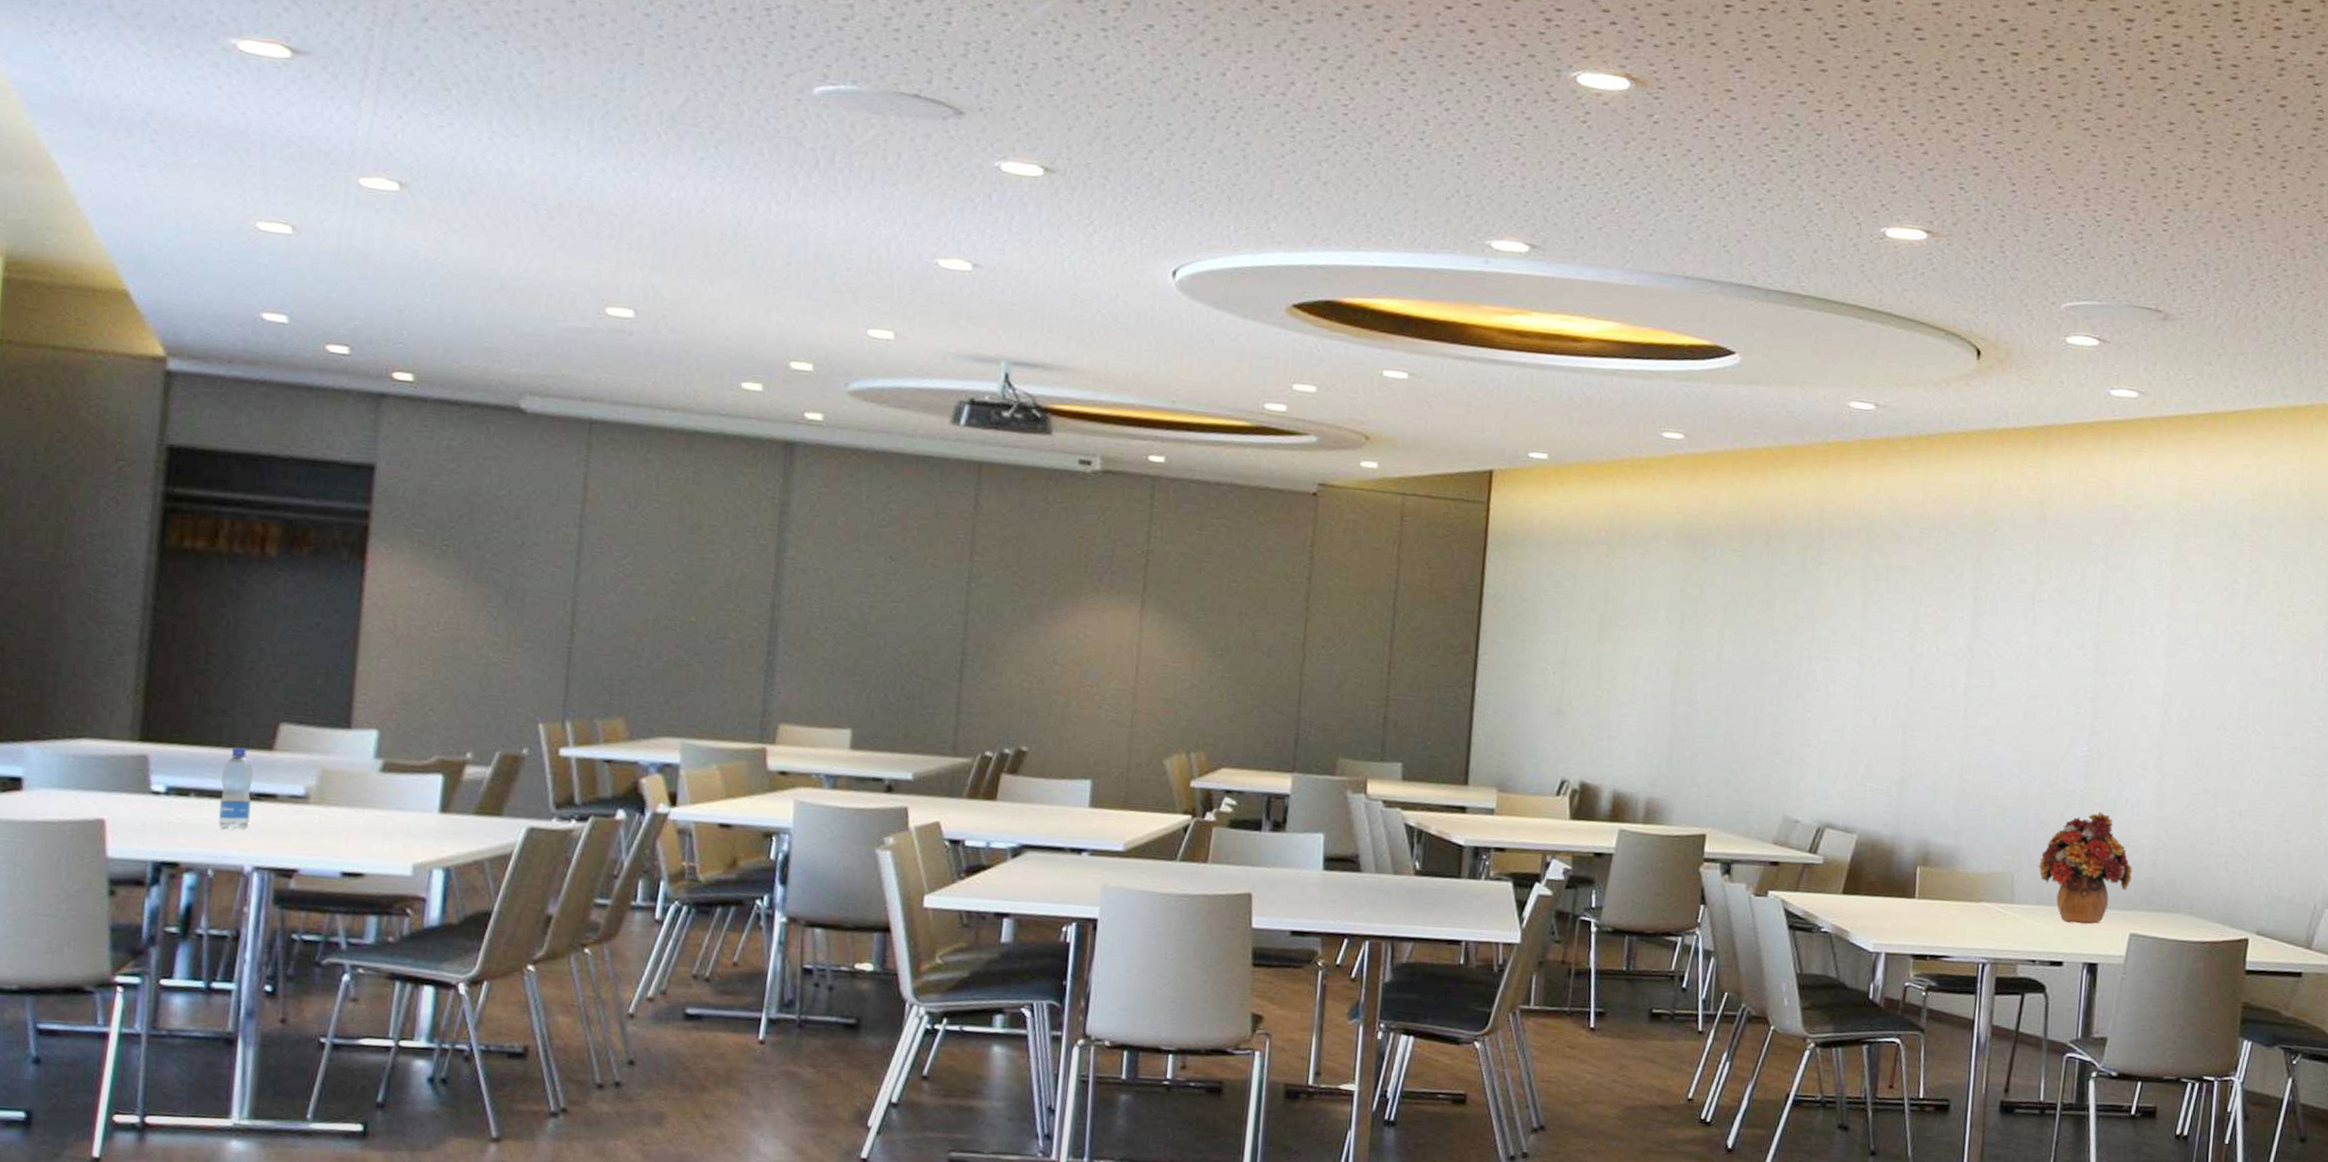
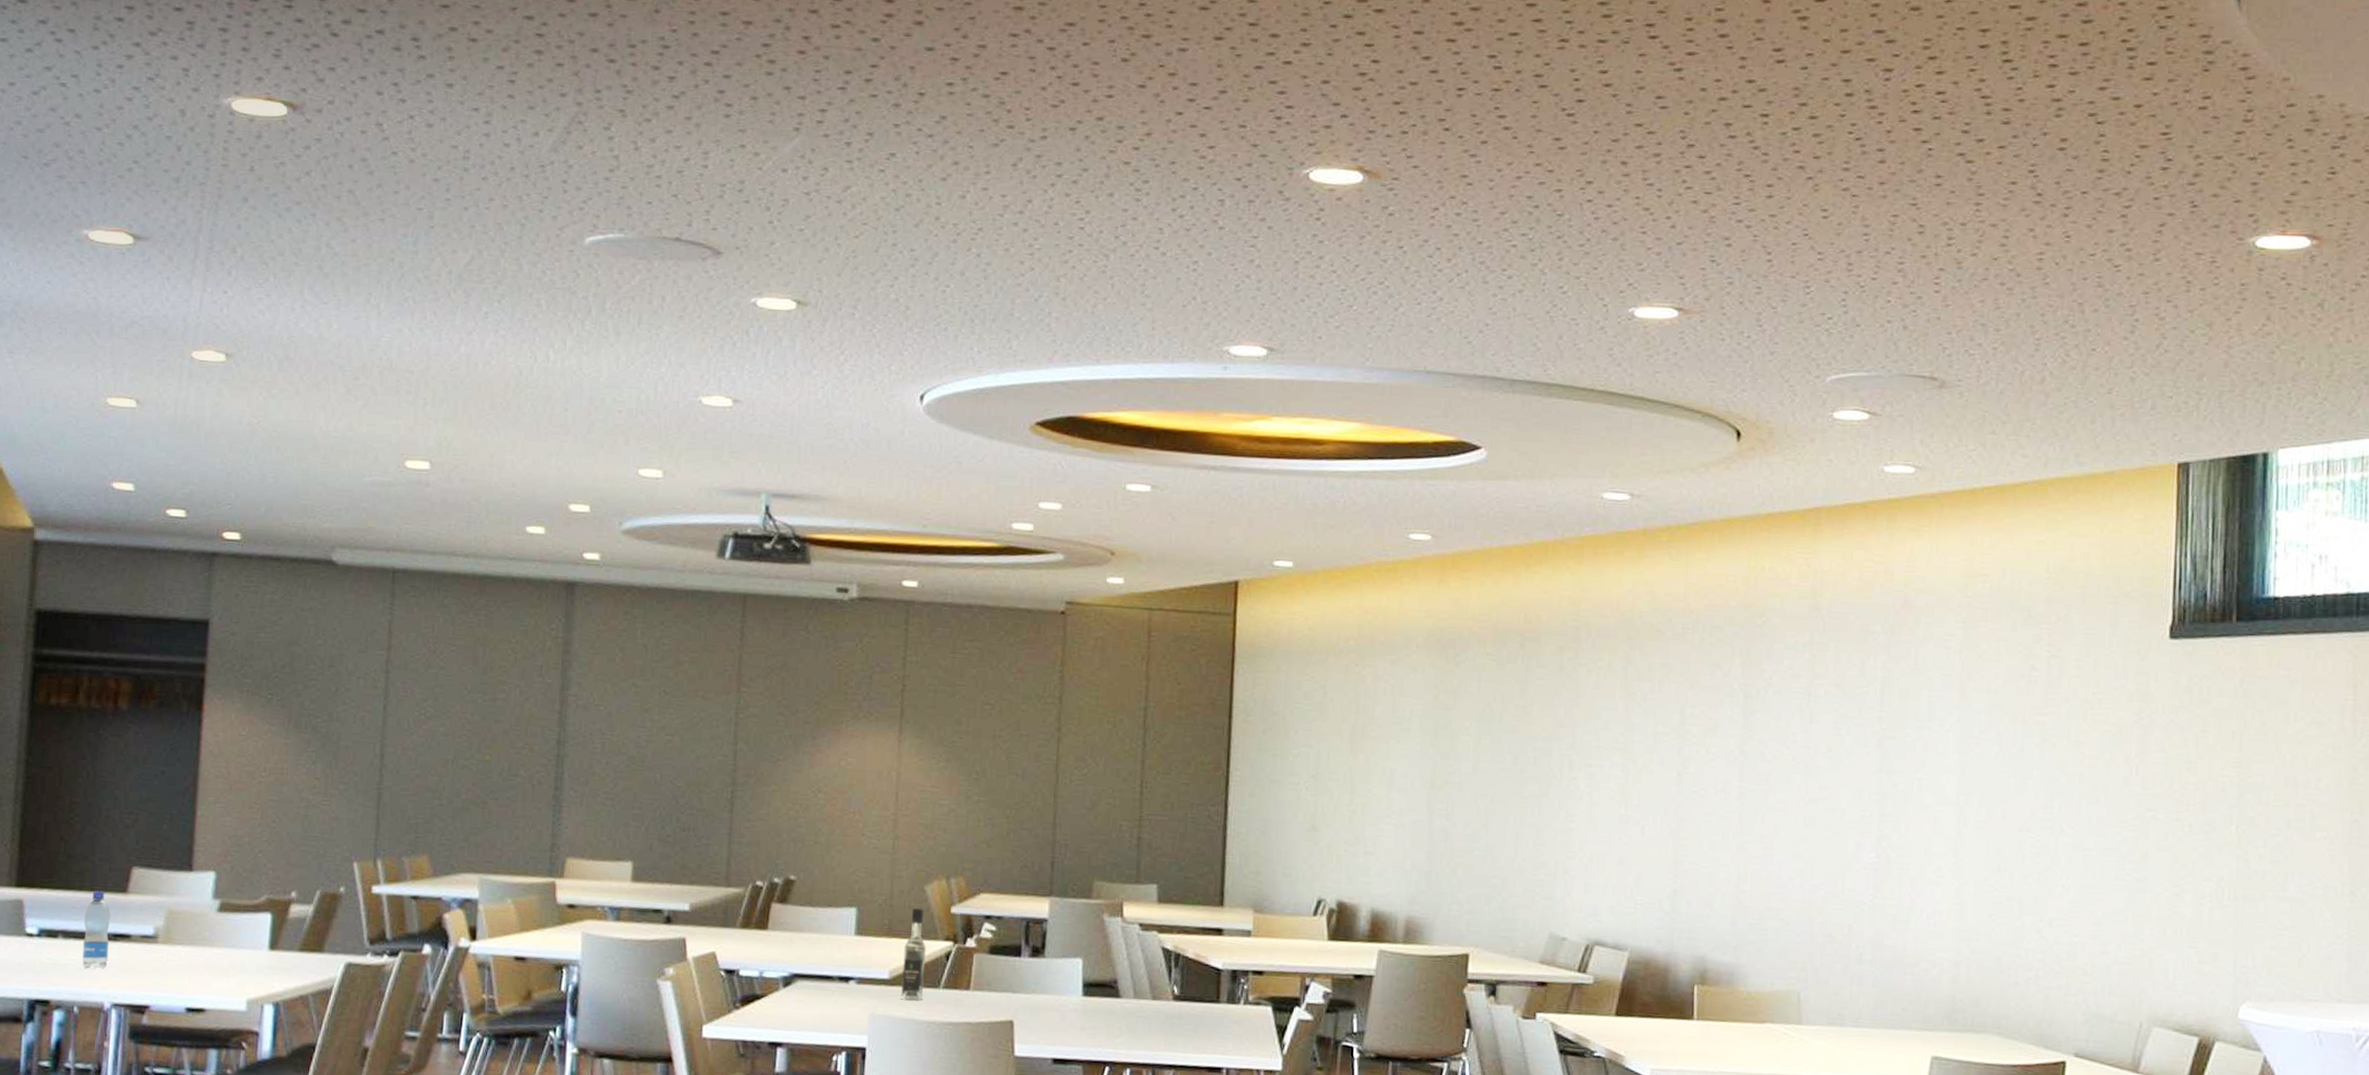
bottle: none [1136,781,1164,874] -> present [901,907,927,1001]
flower arrangement: present [2038,811,2133,924] -> none [1826,923,1931,1047]

